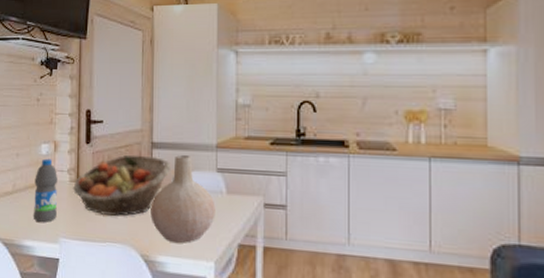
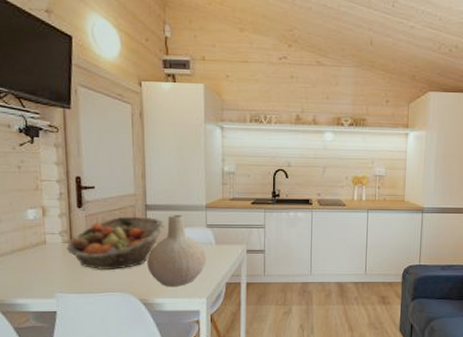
water bottle: present [33,158,57,223] -> none [22,223,51,282]

